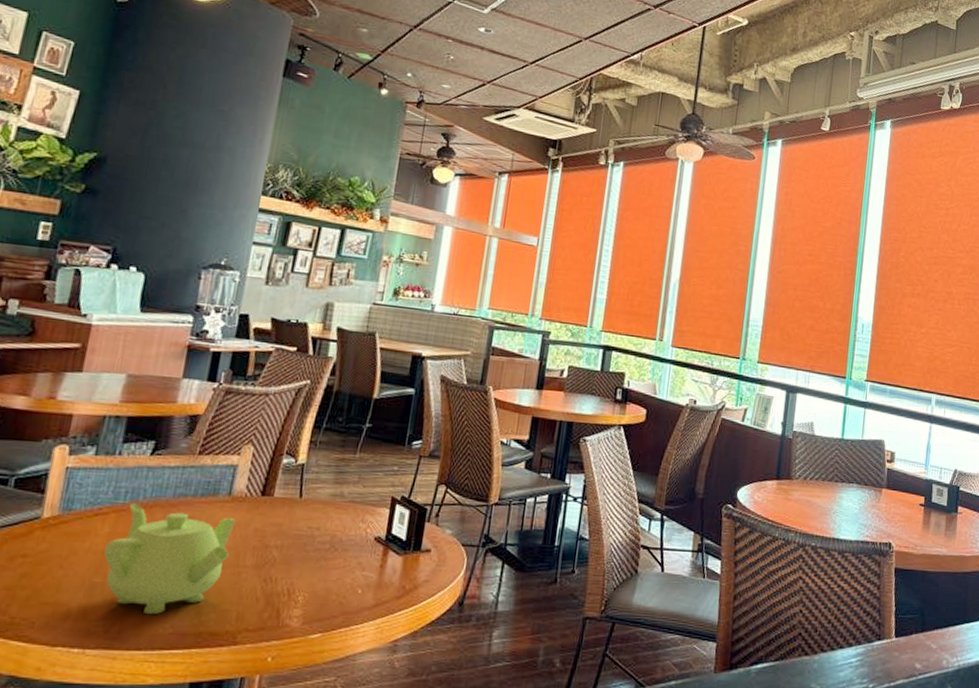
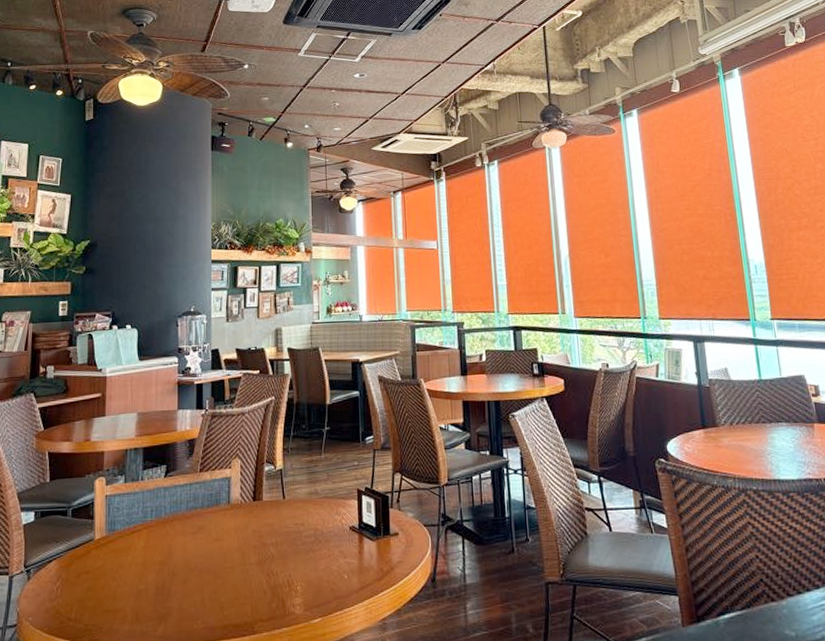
teapot: present [104,503,236,615] -> none [144,519,237,614]

